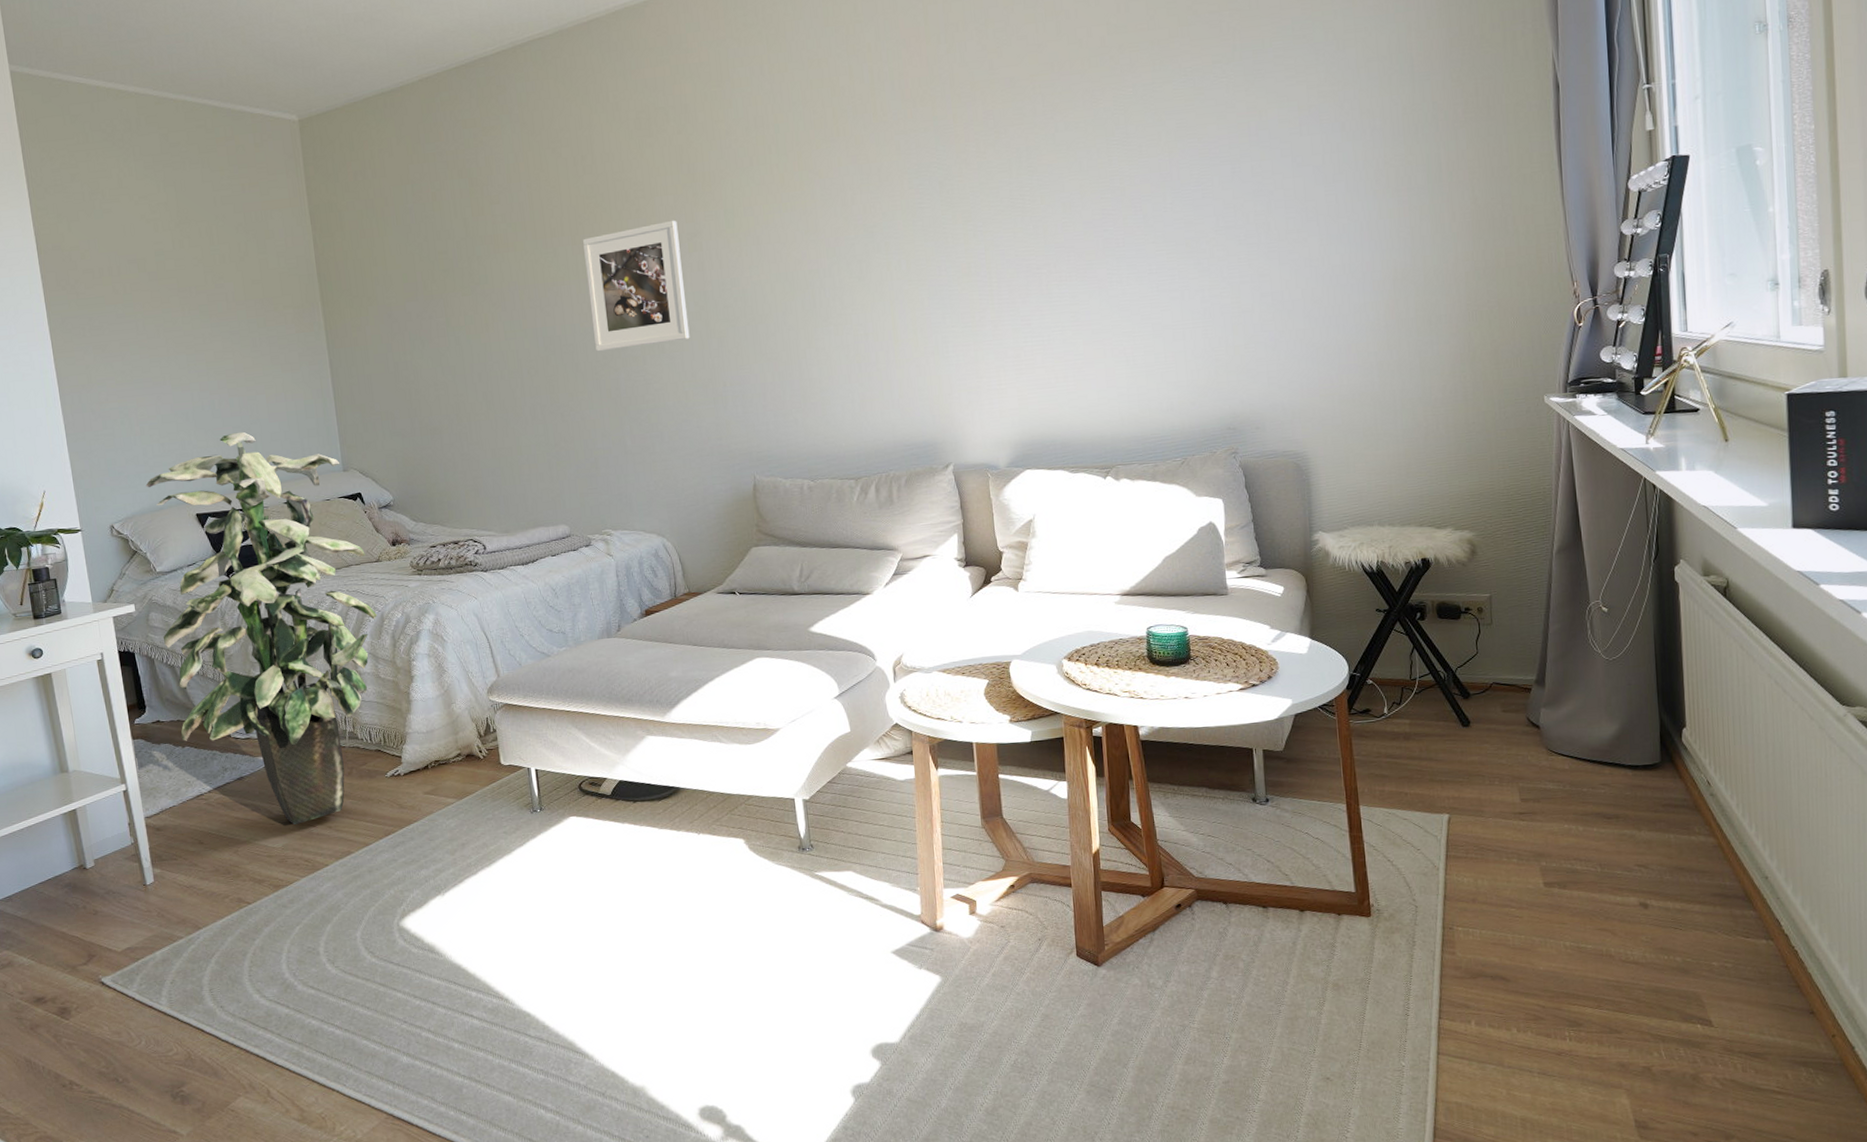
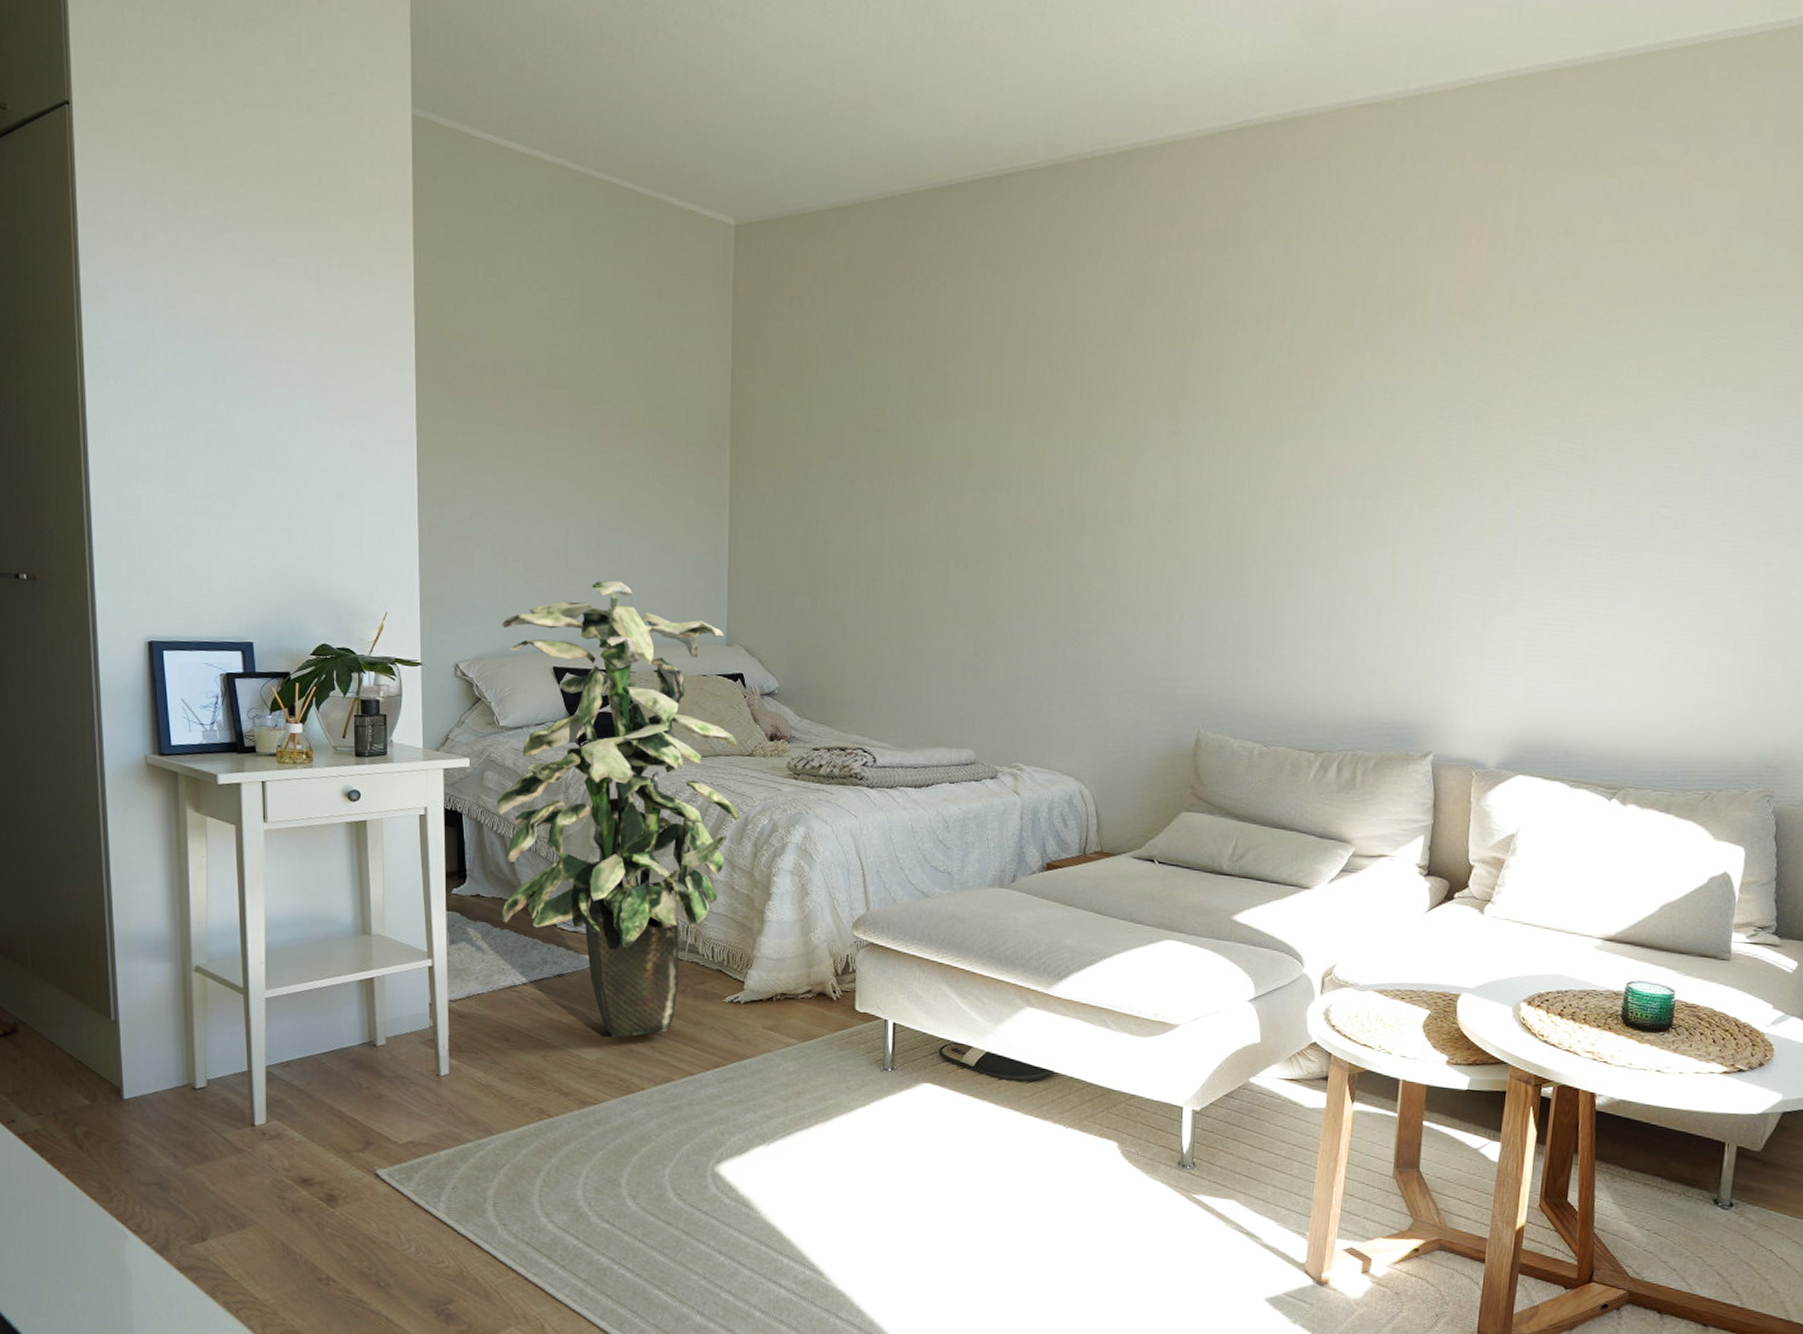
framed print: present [583,220,690,352] -> none [1038,412,1158,557]

